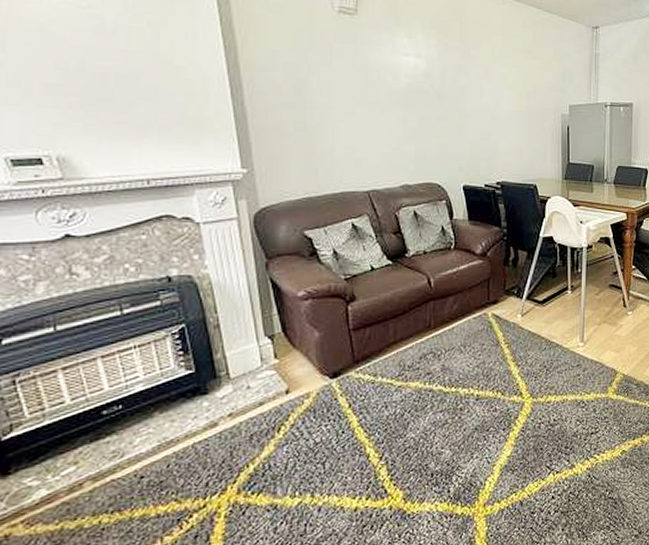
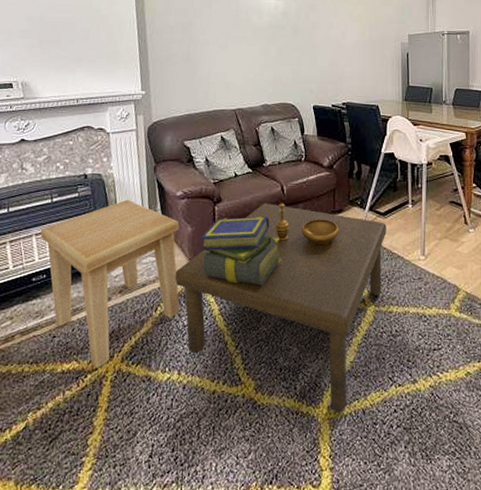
side table: none [107,304,308,506] -> present [40,199,179,369]
coffee table: none [301,298,545,509] -> present [174,203,386,413]
stack of books: none [331,313,431,391] -> present [201,216,282,286]
decorative bowl: none [421,297,494,340] -> present [275,203,339,245]

